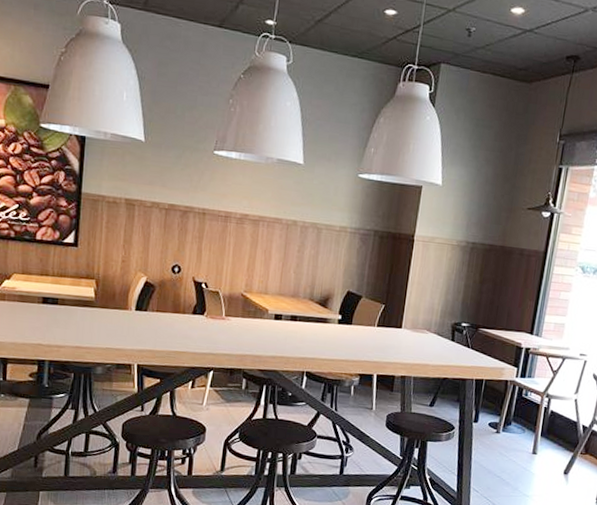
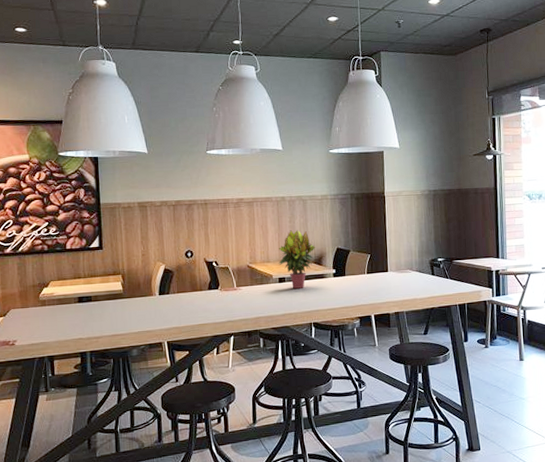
potted plant: none [276,261,323,331] -> present [277,230,315,289]

